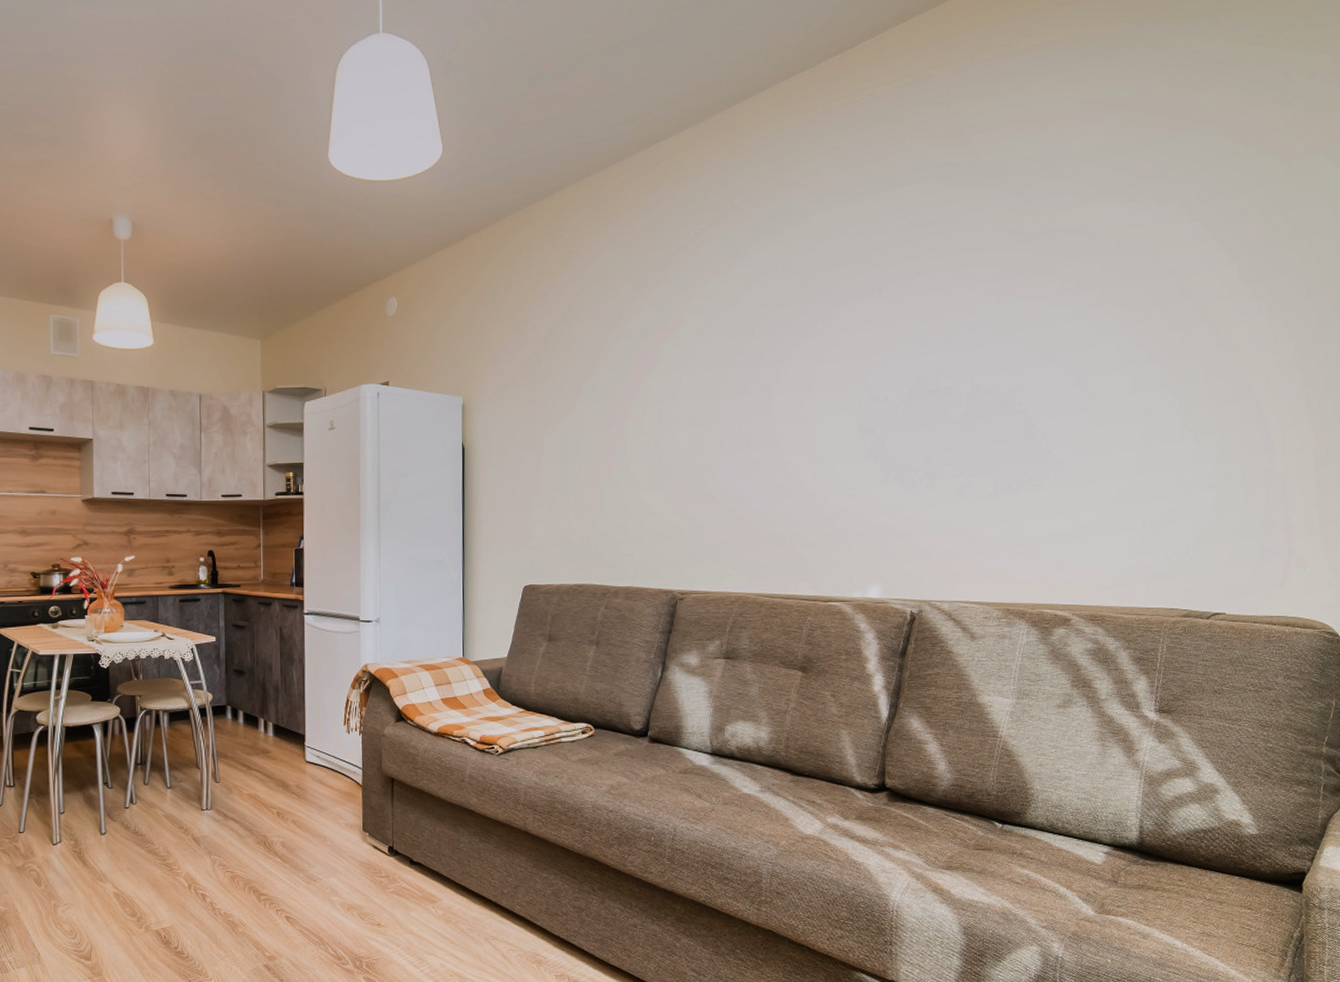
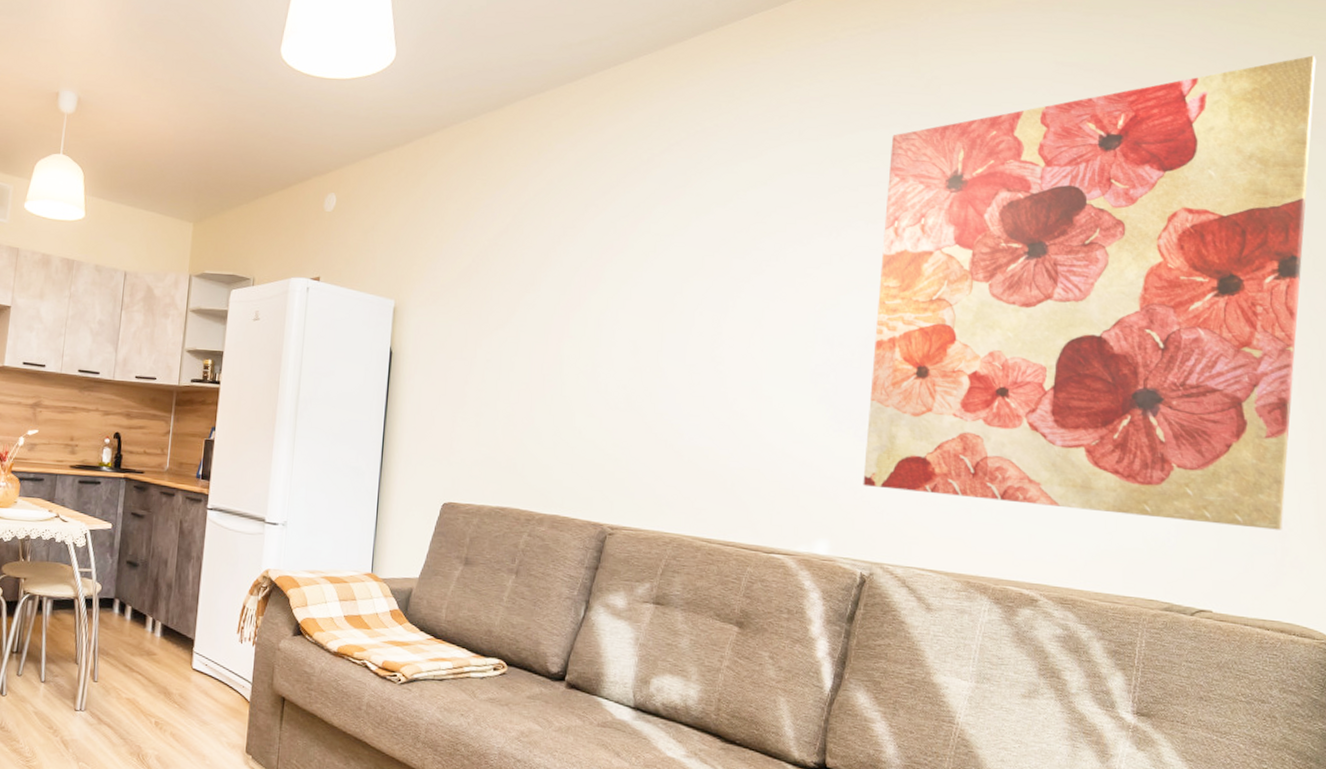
wall art: none [910,72,1329,534] -> present [863,55,1317,530]

